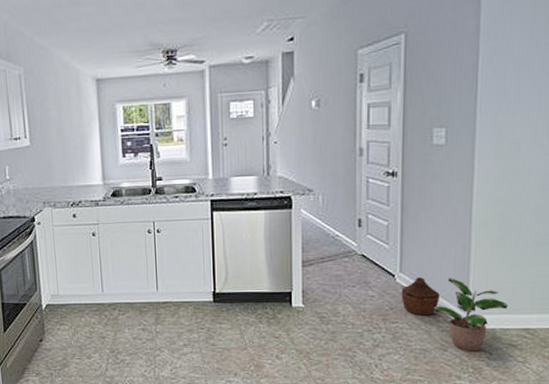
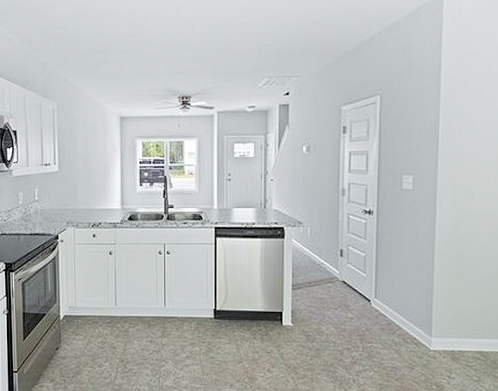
woven basket: present [401,277,440,316] -> none [375,303,408,337]
potted plant: present [433,278,508,352] -> none [403,304,464,371]

